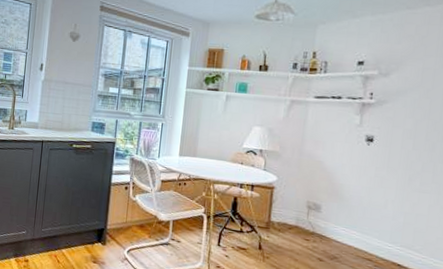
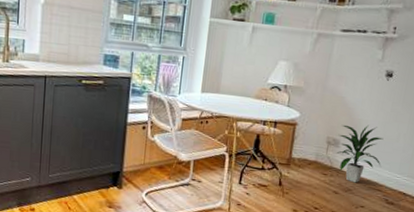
indoor plant: none [318,189,369,251] -> present [336,124,384,183]

